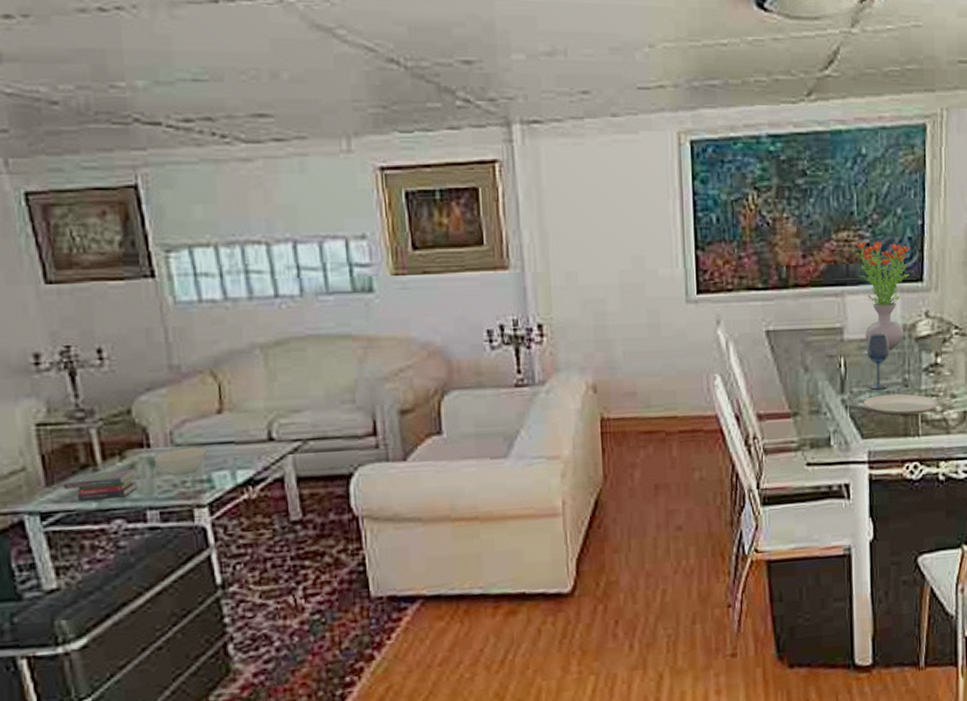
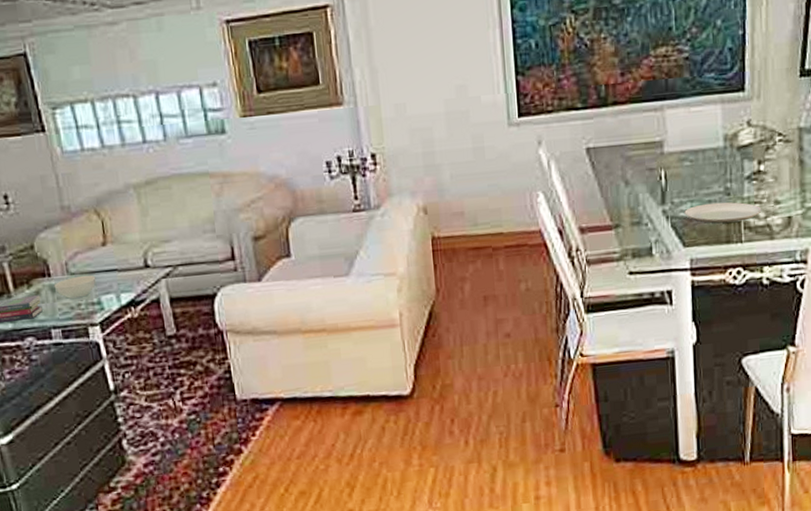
flower arrangement: present [851,241,911,349] -> none [670,54,732,159]
wineglass: present [866,334,889,390] -> none [687,145,711,200]

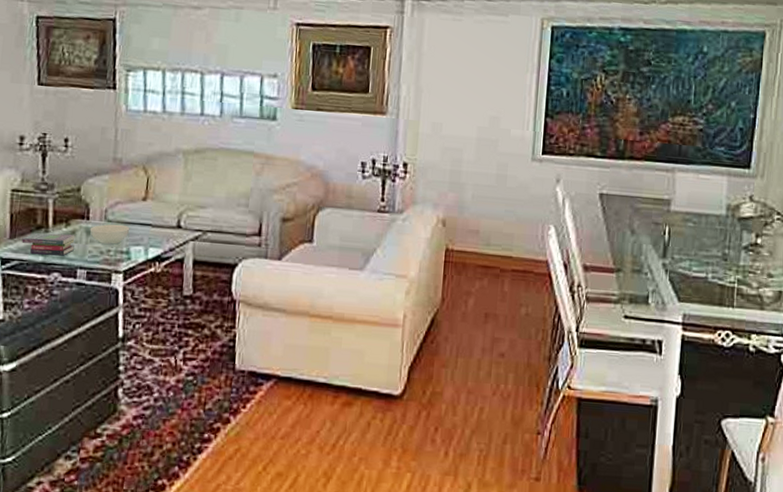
plate: present [684,202,762,224] -> none [683,264,755,288]

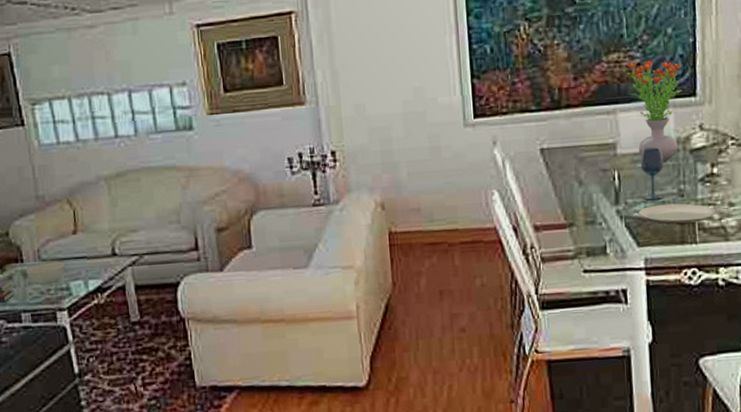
plate: none [683,264,755,288] -> present [638,203,716,224]
flower arrangement: none [685,126,742,225] -> present [622,60,683,161]
wineglass: none [689,209,713,260] -> present [640,147,664,201]

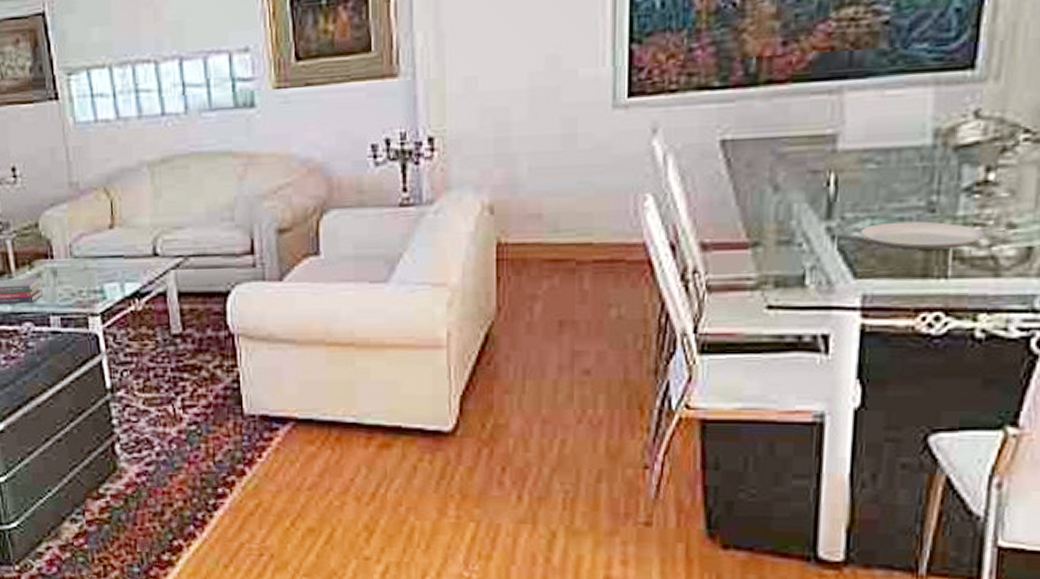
bowl: present [25,261,66,285] -> none [56,259,100,285]
flower arrangement: present [622,60,683,161] -> none [859,16,960,162]
wineglass: present [640,147,664,201] -> none [871,141,909,216]

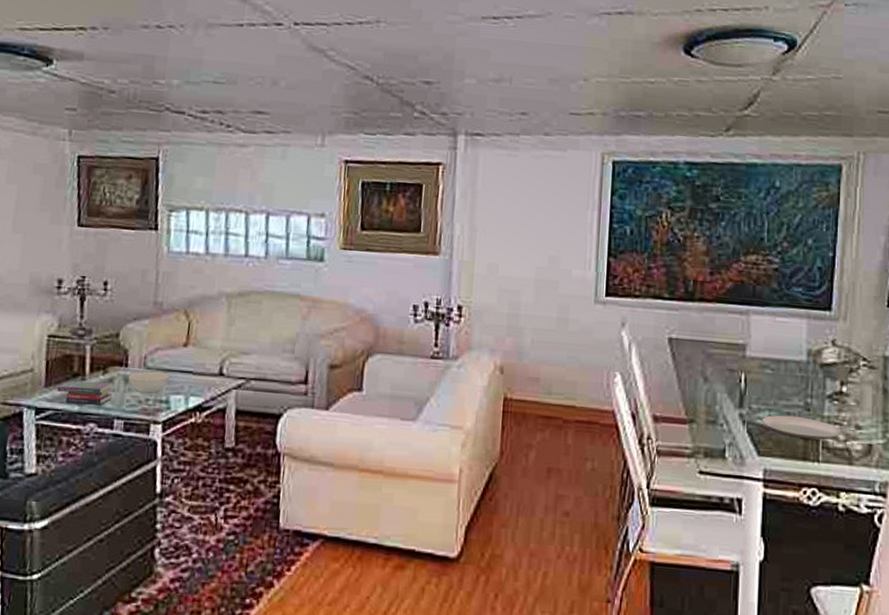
bowl: none [56,259,100,285] -> present [128,371,170,394]

